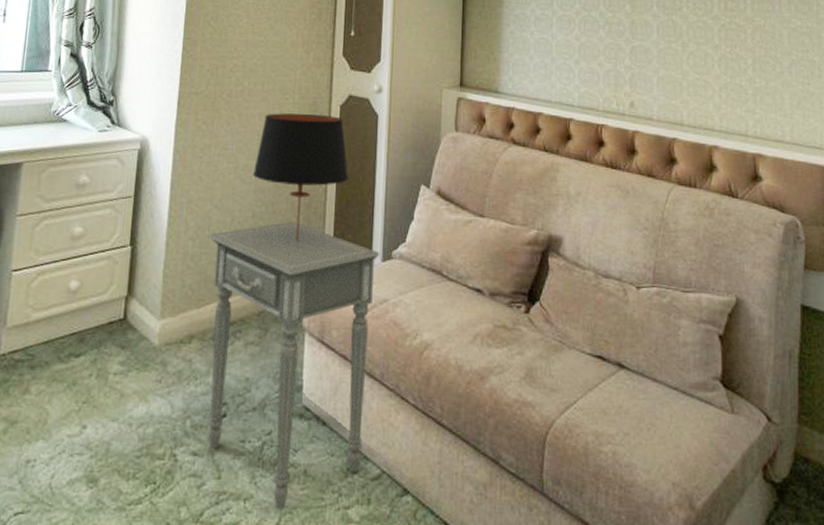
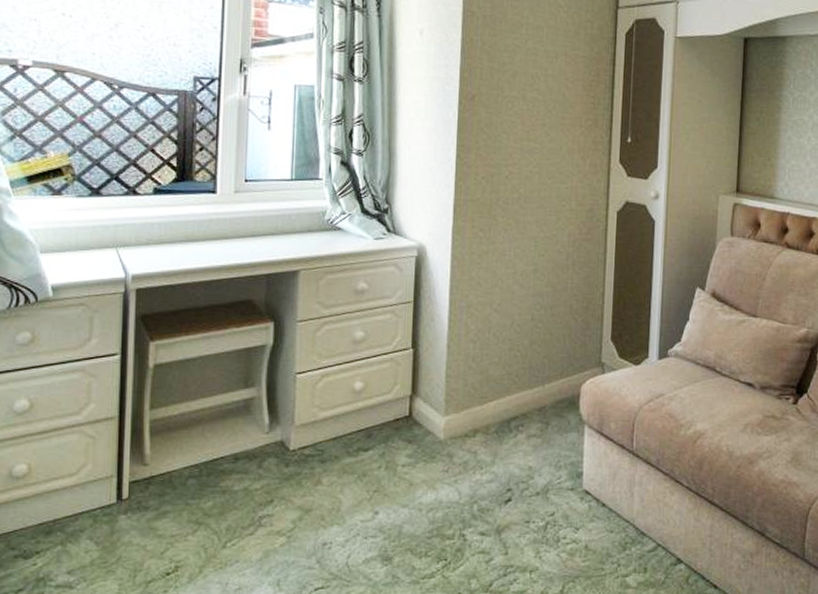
side table: present [207,221,380,510] -> none [488,323,656,579]
table lamp: present [253,113,349,241] -> none [532,219,626,342]

